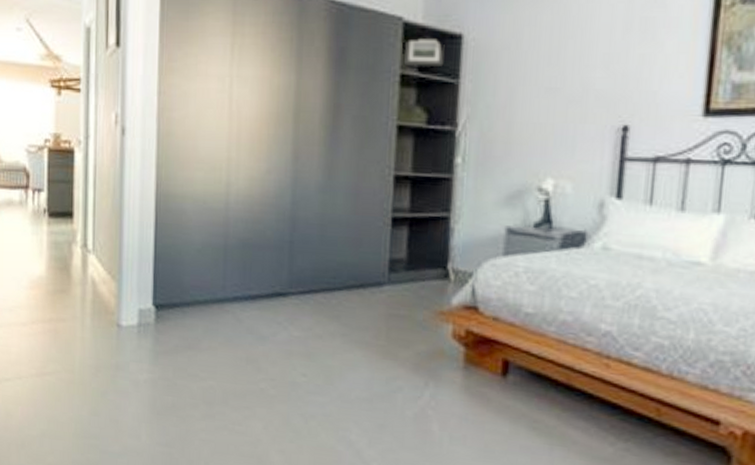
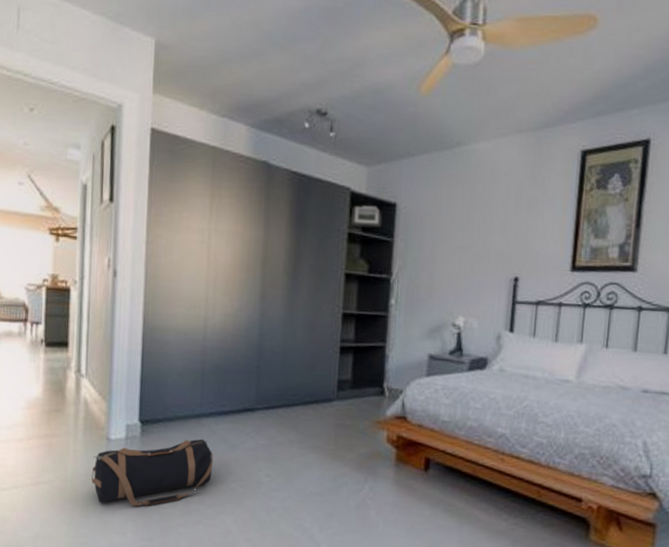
duffel bag: none [101,328,239,406] -> present [91,439,214,507]

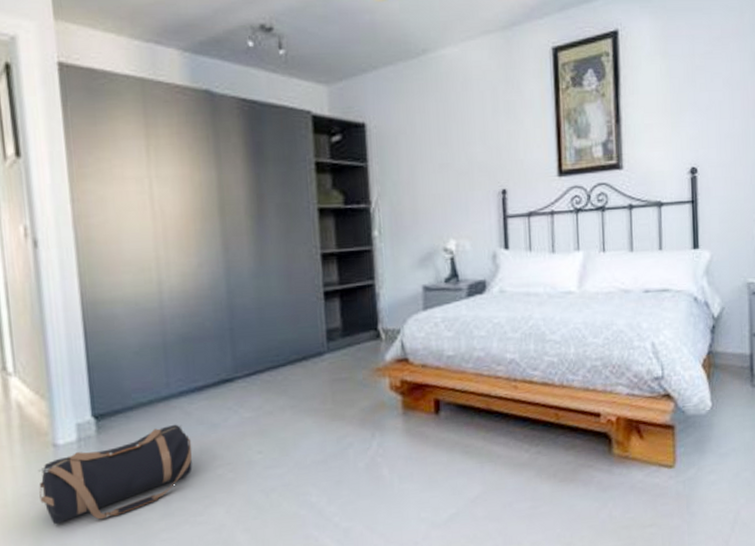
picture frame: present [351,205,383,229] -> none [316,128,352,155]

